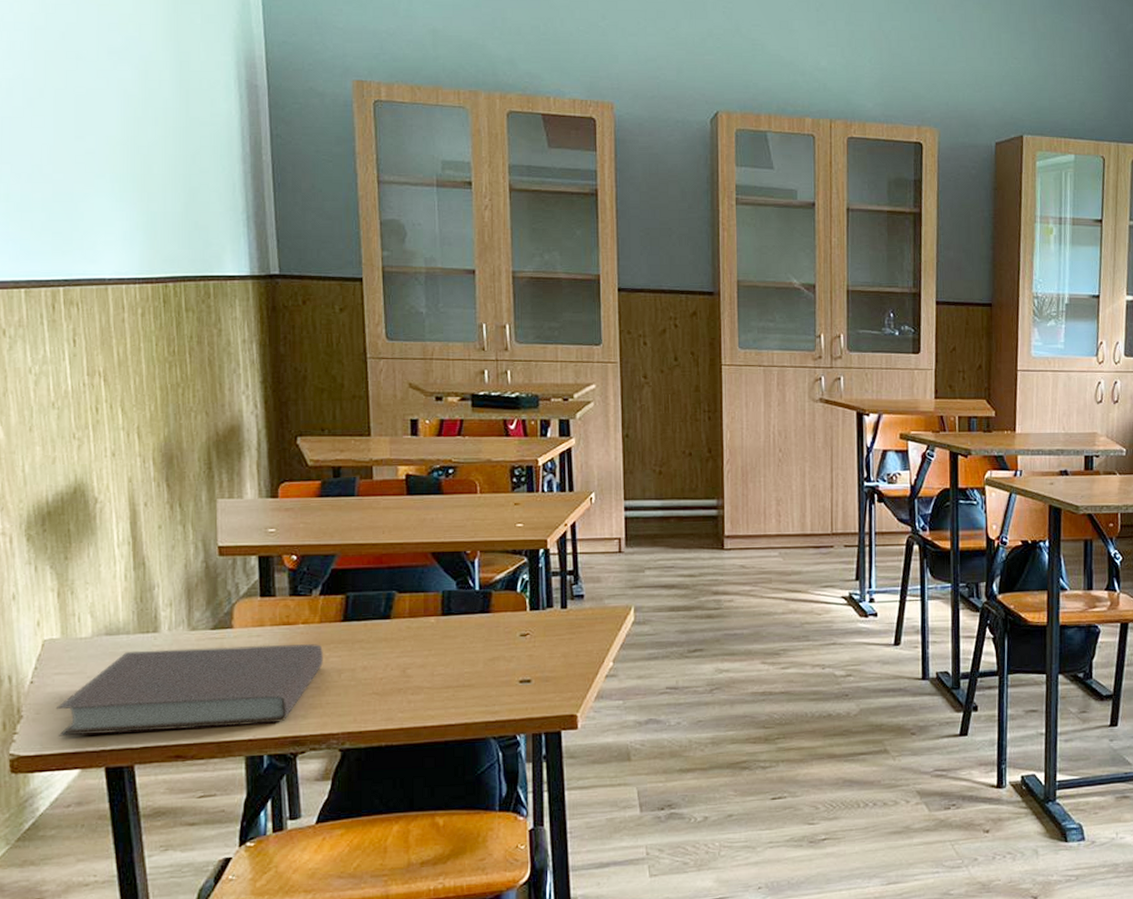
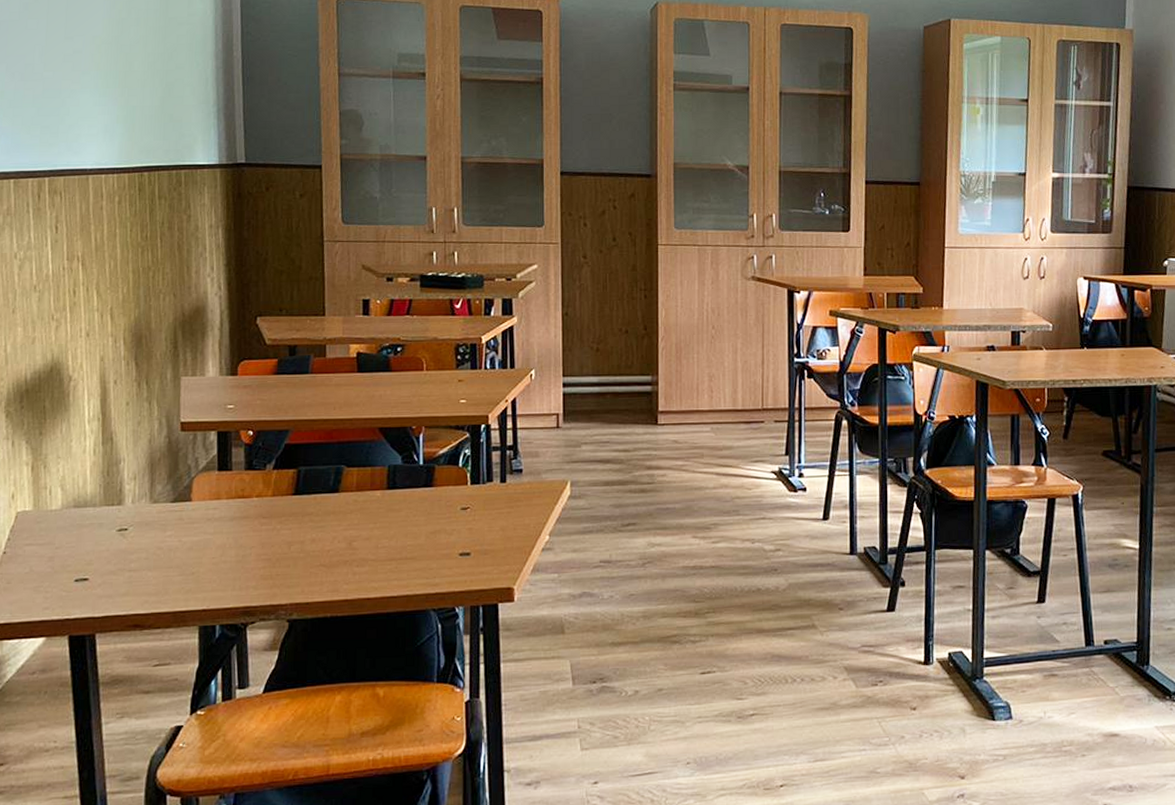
notebook: present [55,644,323,737] -> none [25,517,275,605]

